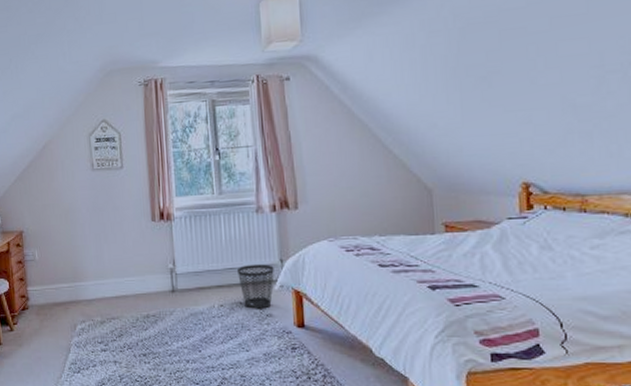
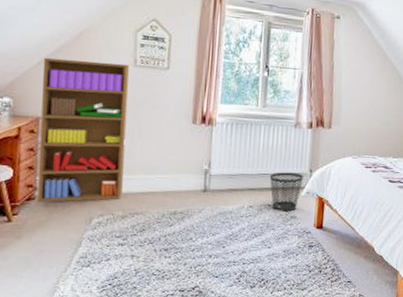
bookshelf: none [18,169,98,312] -> present [37,57,129,203]

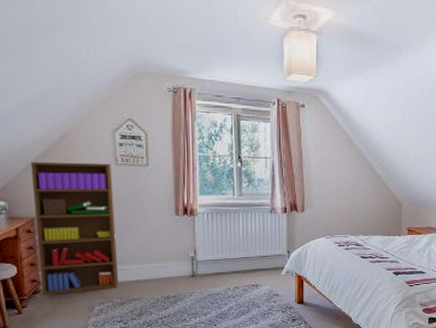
wastebasket: present [269,172,303,212] -> none [251,255,282,290]

